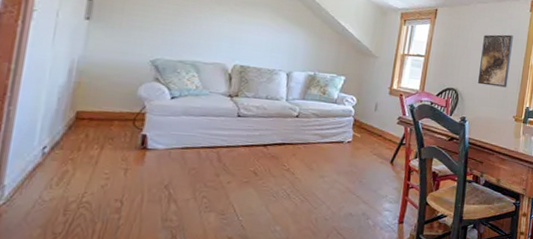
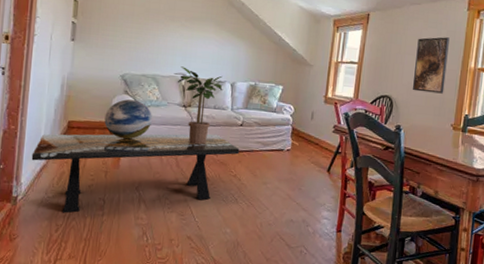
coffee table: none [20,126,295,219] -> present [31,134,240,213]
decorative sphere: none [126,87,190,132] -> present [104,99,152,140]
potted plant: none [218,53,281,137] -> present [174,66,226,145]

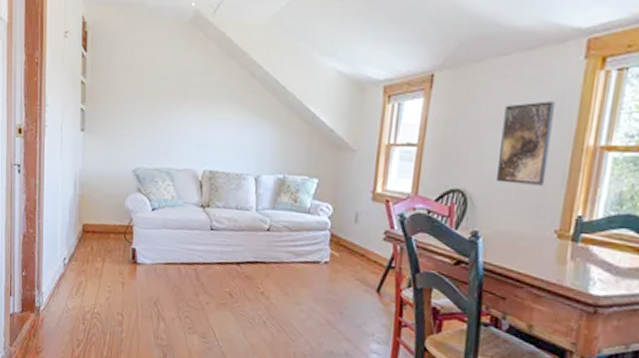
coffee table: present [31,134,240,213] -> none [50,239,267,328]
decorative sphere: present [104,99,152,140] -> none [118,198,168,246]
potted plant: present [174,66,226,145] -> none [189,157,249,254]

